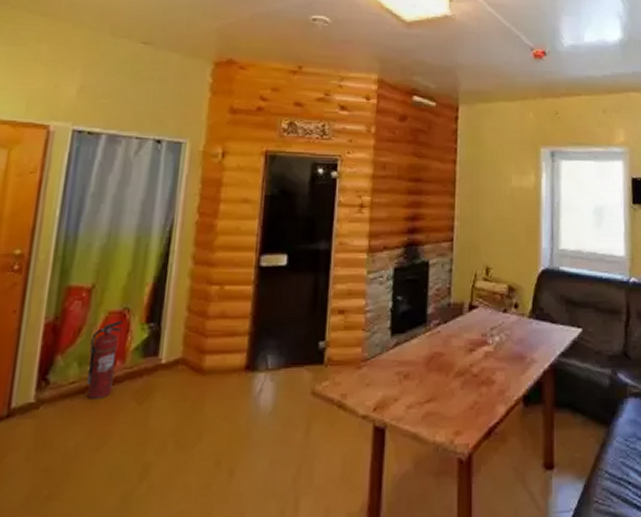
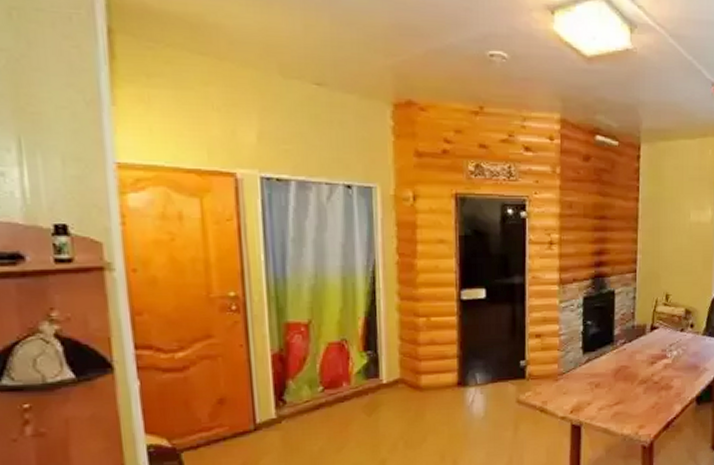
fire extinguisher: present [86,321,123,399] -> none [316,350,343,414]

